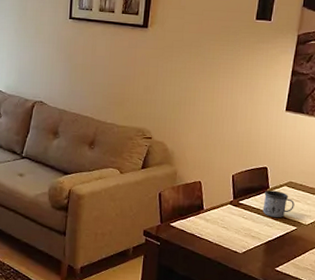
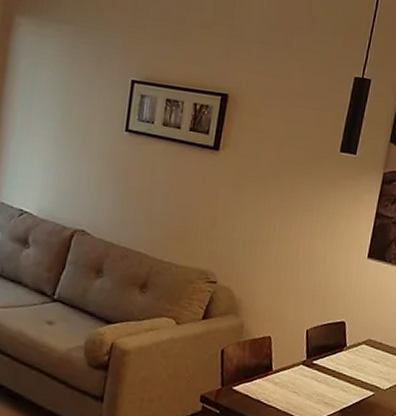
mug: present [262,190,295,218] -> none [338,349,373,382]

